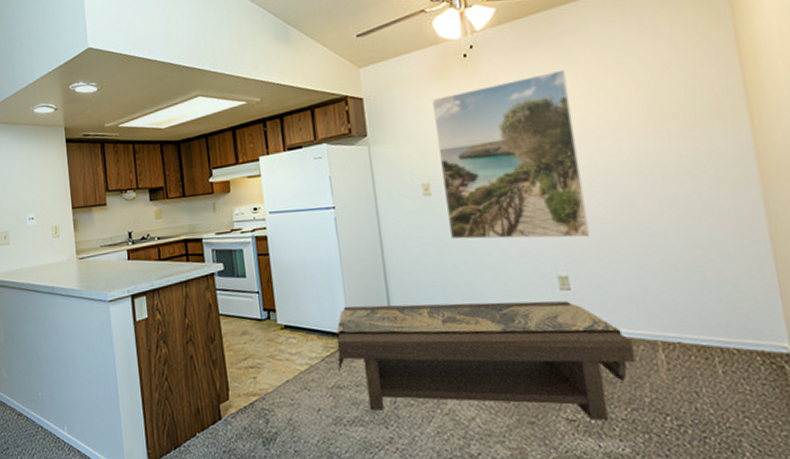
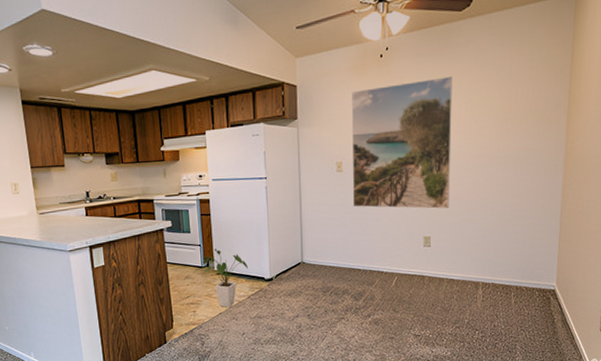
house plant: none [261,296,319,374] -> present [202,248,248,308]
coffee table: present [335,301,635,421] -> none [260,254,464,335]

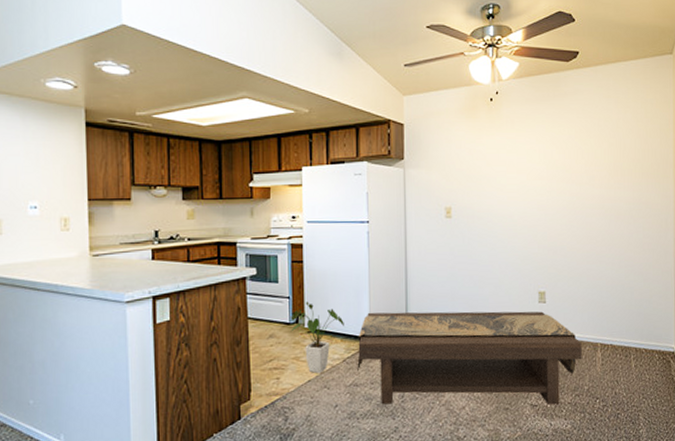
coffee table: none [260,254,464,335] -> present [357,311,582,405]
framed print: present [352,77,453,209] -> none [461,125,564,262]

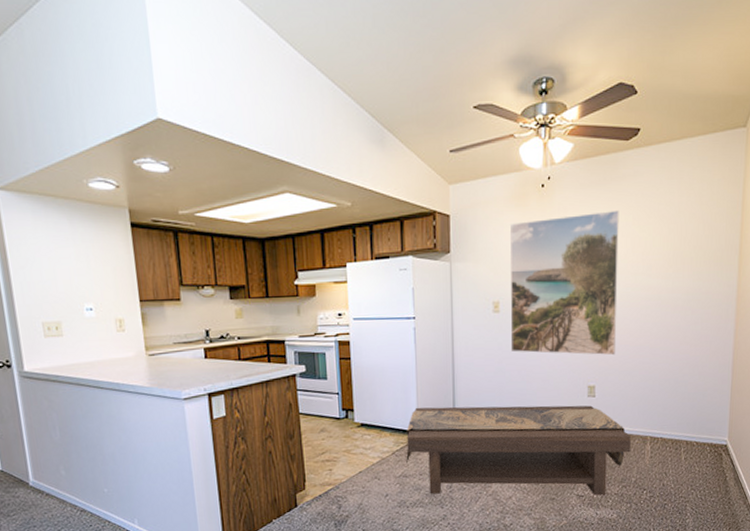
house plant: present [290,301,344,374] -> none [340,397,393,466]
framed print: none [461,125,564,262] -> present [510,211,619,356]

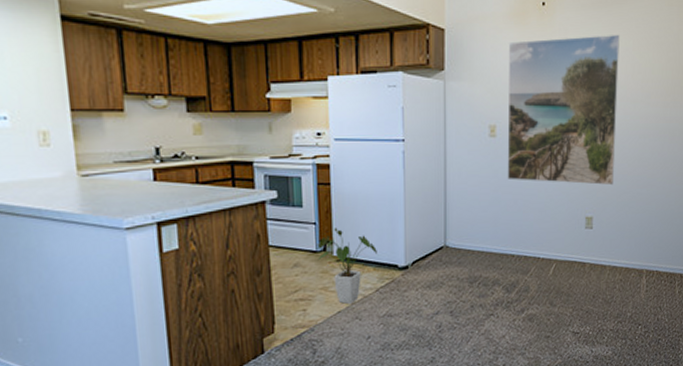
house plant: none [340,397,393,466] -> present [317,228,377,305]
coffee table: present [406,405,631,496] -> none [391,237,627,335]

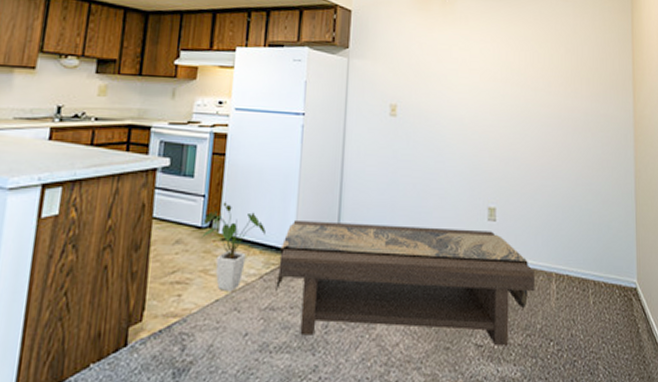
coffee table: none [391,237,627,335] -> present [275,219,535,346]
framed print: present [507,35,620,186] -> none [406,24,518,175]

